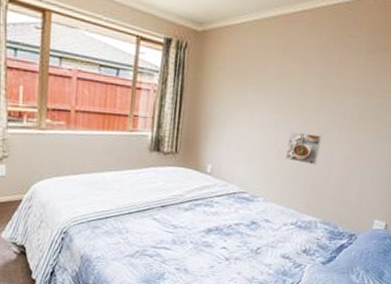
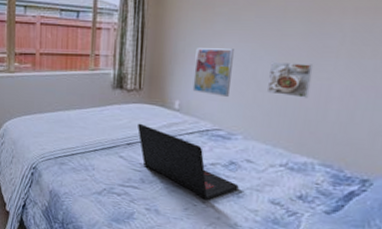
laptop: none [172,186,258,257] -> present [138,123,239,200]
wall art: none [224,115,261,163] -> present [192,48,234,98]

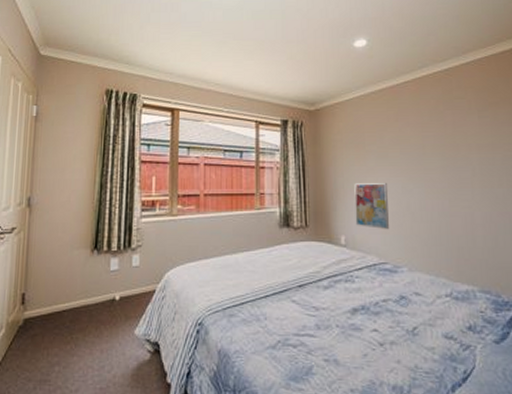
laptop: present [138,123,239,200] -> none [308,262,413,341]
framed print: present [267,62,314,98] -> none [421,194,458,226]

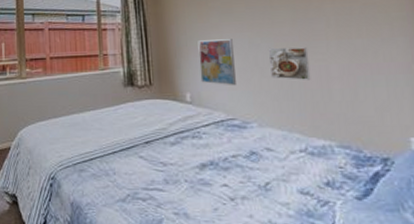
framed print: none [421,194,458,226] -> present [269,47,311,80]

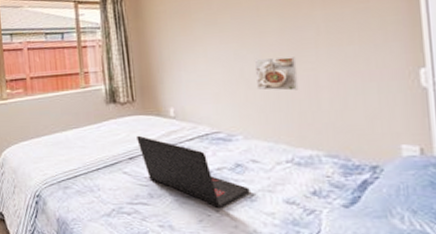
laptop: none [153,119,265,196] -> present [137,135,250,207]
wall art: present [198,39,236,86] -> none [181,51,221,100]

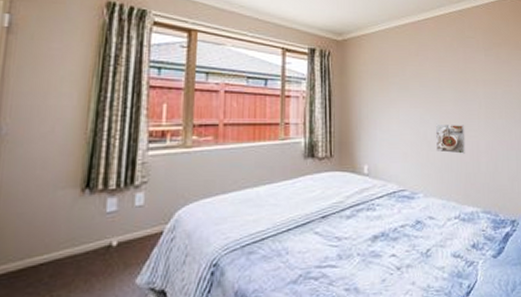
laptop: present [137,135,250,207] -> none [331,192,426,265]

